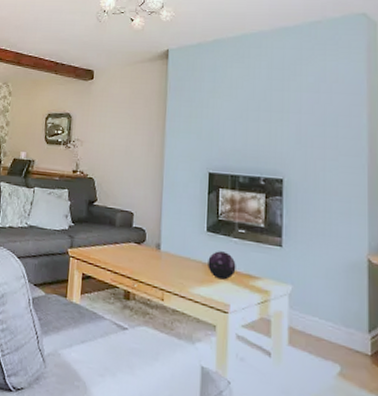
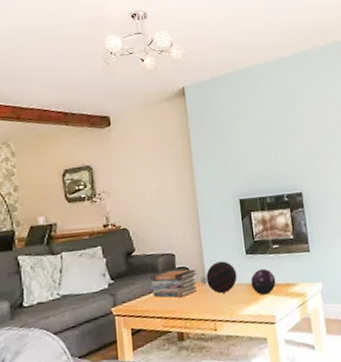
book stack: none [106,227,153,258] -> present [150,269,198,298]
decorative orb: none [161,231,194,265] -> present [206,261,237,294]

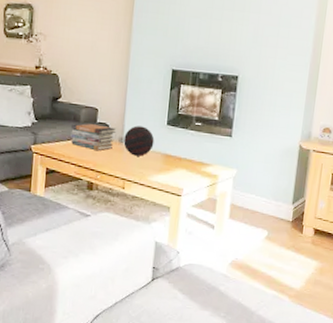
decorative orb: present [251,269,276,295] -> none [166,142,191,168]

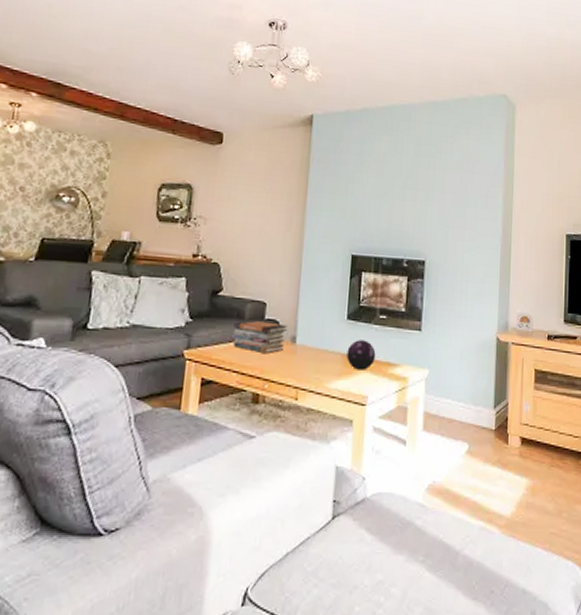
decorative orb: present [123,125,155,157] -> none [296,321,333,359]
decorative orb: none [166,142,191,168] -> present [346,340,376,370]

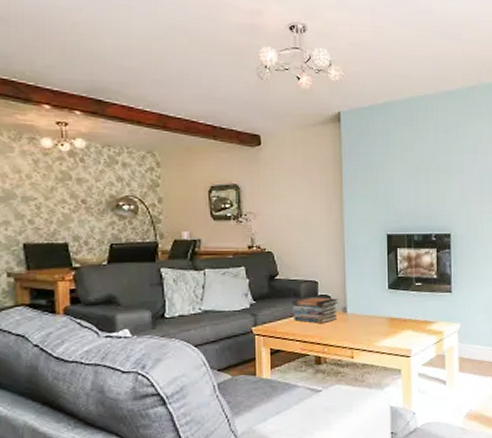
decorative orb: present [346,340,376,370] -> none [391,305,415,330]

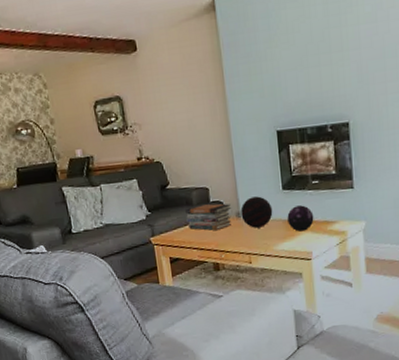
decorative orb: none [347,293,378,324] -> present [240,196,273,228]
decorative orb: none [391,305,415,330] -> present [287,205,314,232]

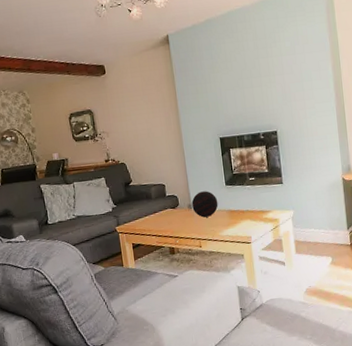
book stack: present [185,203,232,231] -> none [145,197,185,220]
decorative orb: present [287,205,314,232] -> none [230,198,252,220]

